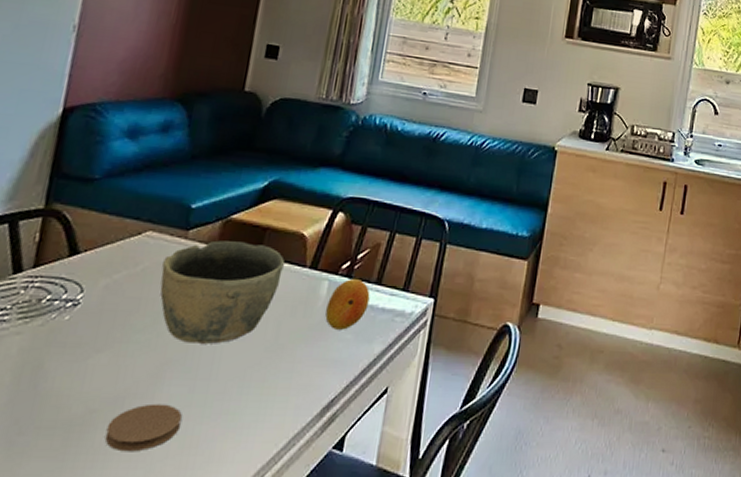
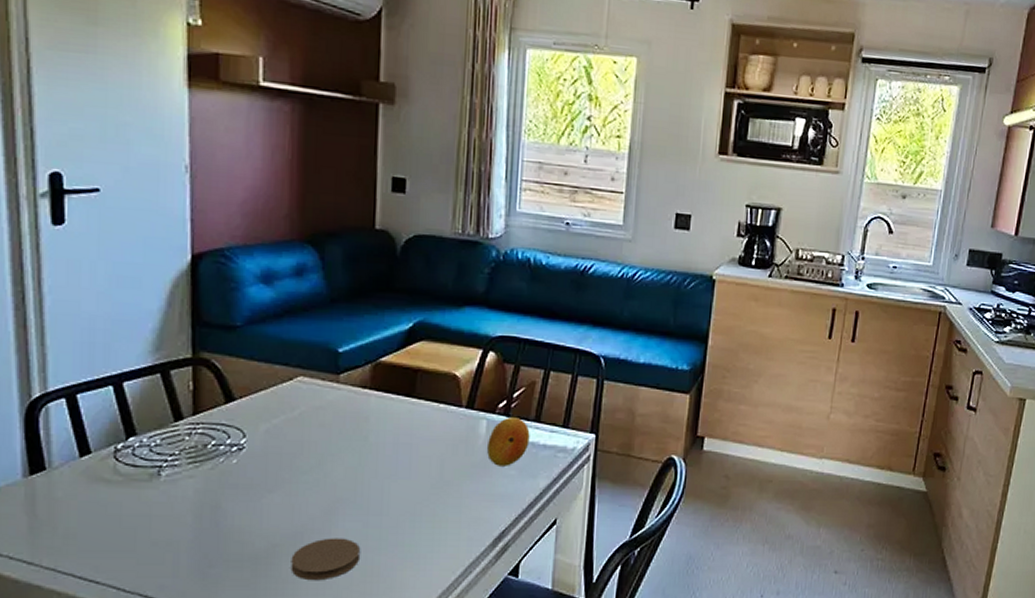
bowl: present [160,240,284,344] -> none [319,383,440,482]

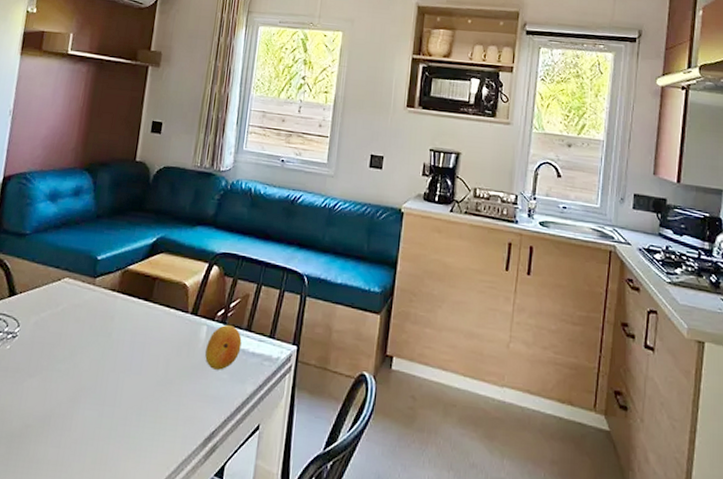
coaster: present [291,538,360,581] -> none [36,423,94,463]

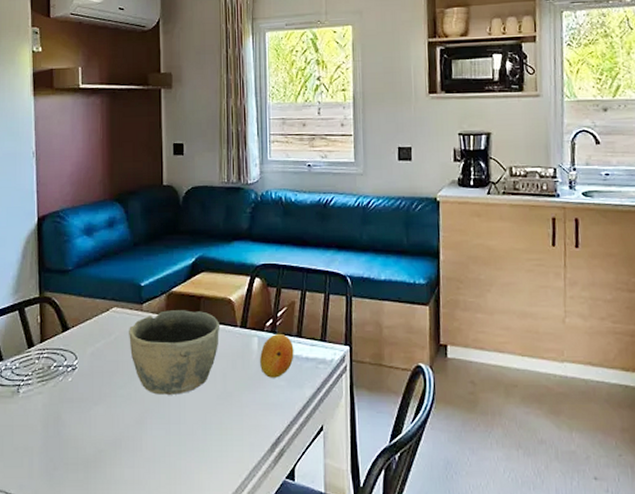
bowl: none [75,287,171,376] -> present [129,310,219,395]

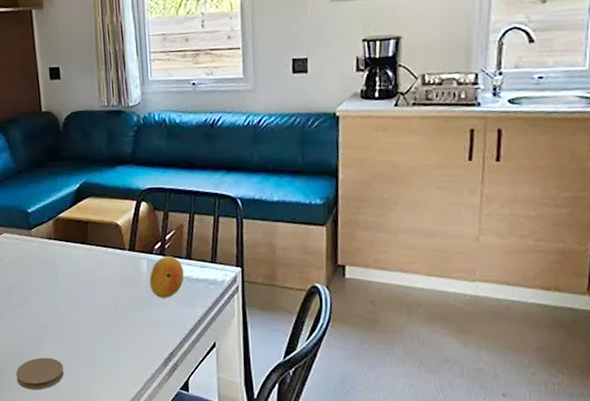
coaster: none [113,444,164,482] -> present [16,357,64,390]
bowl: present [129,310,219,395] -> none [20,235,109,314]

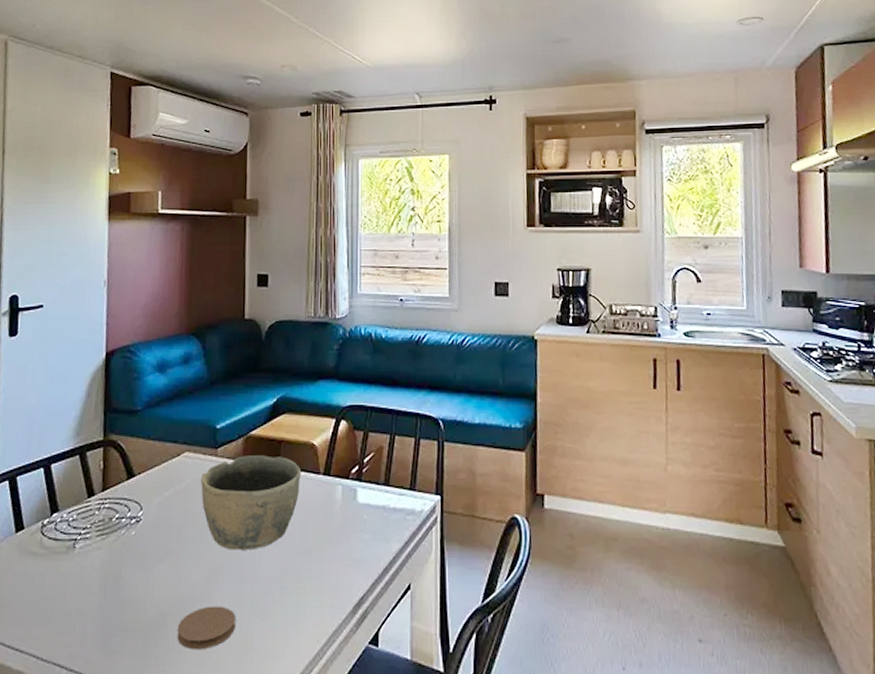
bowl: none [20,235,109,314] -> present [201,455,301,550]
fruit: present [150,255,184,298] -> none [344,481,381,531]

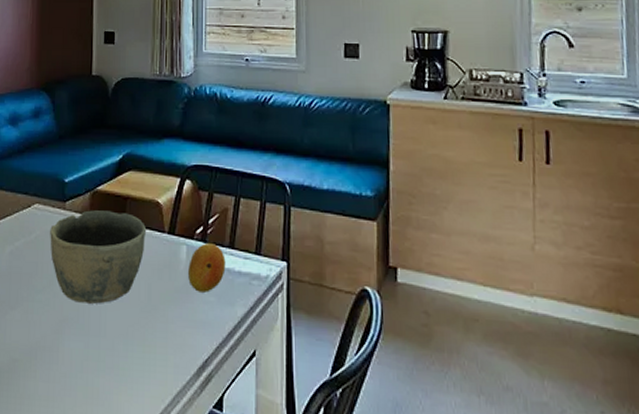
coaster: present [177,606,235,650] -> none [27,356,82,399]
fruit: none [344,481,381,531] -> present [188,242,226,293]

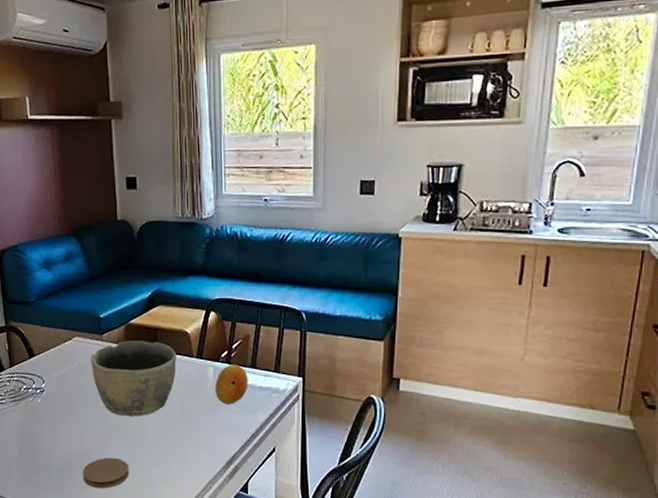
coaster: none [27,356,82,399] -> present [82,457,129,489]

